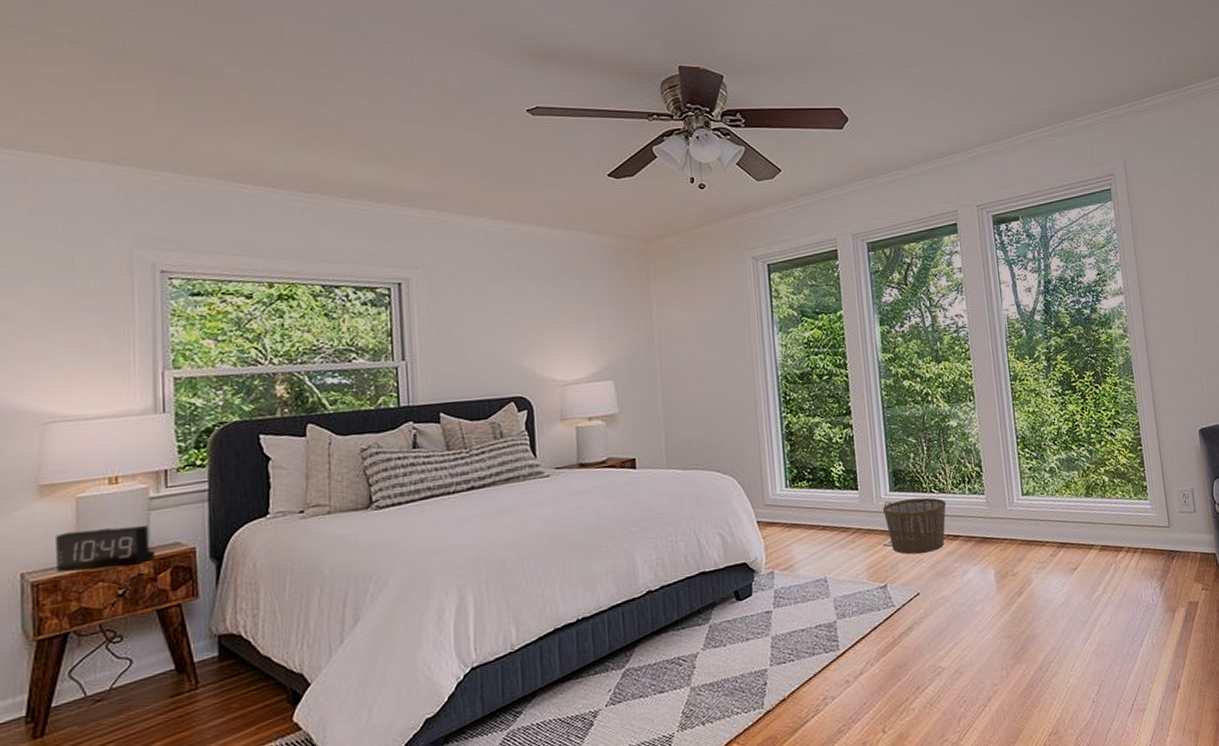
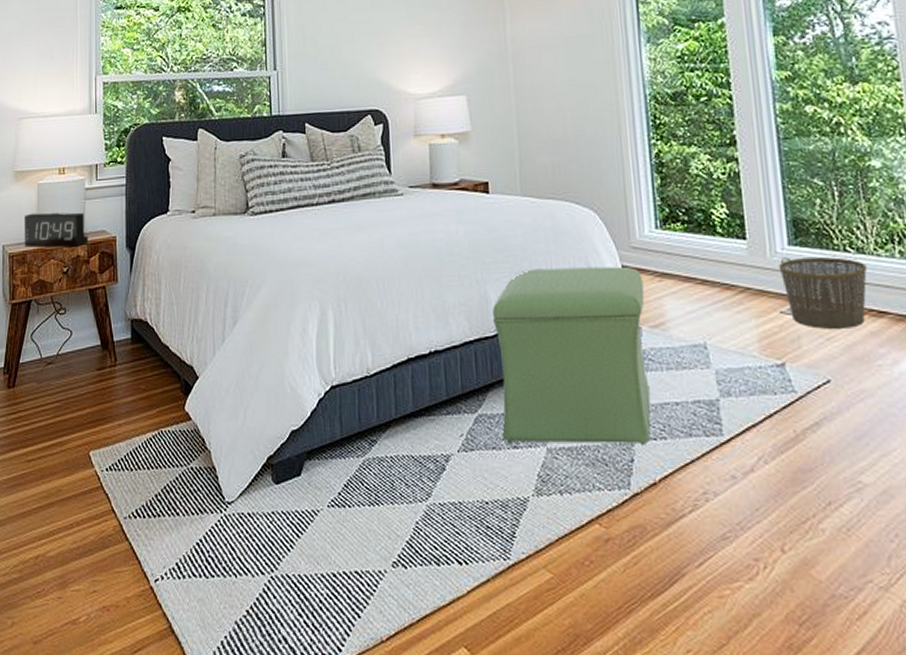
ottoman: none [639,522,781,689] -> present [492,266,651,444]

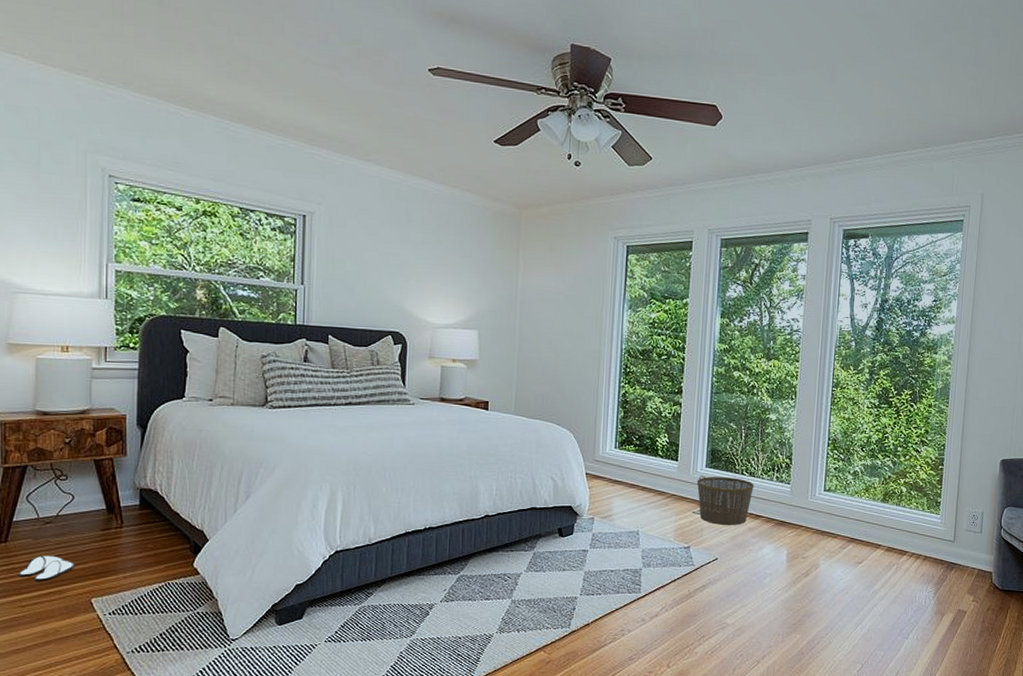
alarm clock: present [24,212,89,247] -> none [18,385,95,421]
slippers: none [24,401,74,431] -> present [17,555,75,581]
ottoman: present [492,266,651,444] -> none [478,471,600,598]

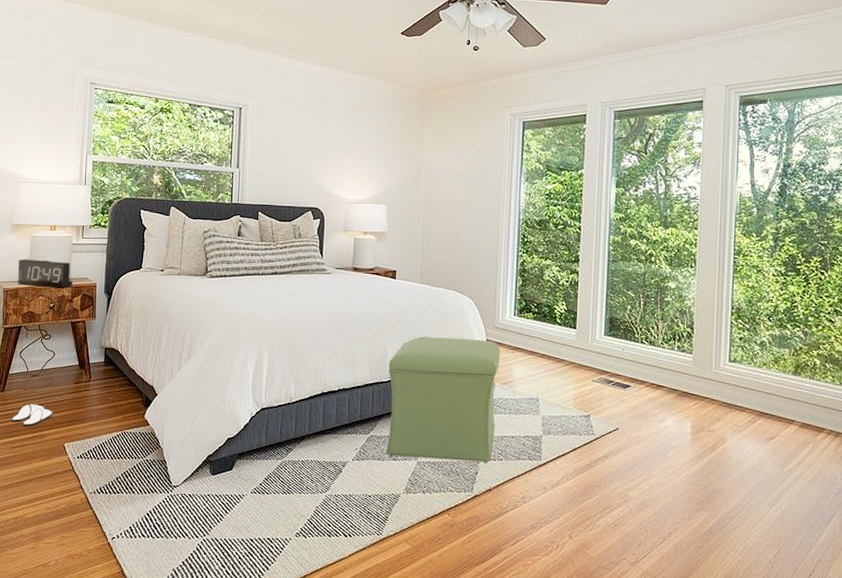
alarm clock: none [18,385,95,421] -> present [18,259,73,289]
ottoman: none [478,471,600,598] -> present [386,336,500,463]
basket: present [696,475,755,525] -> none [595,343,655,395]

